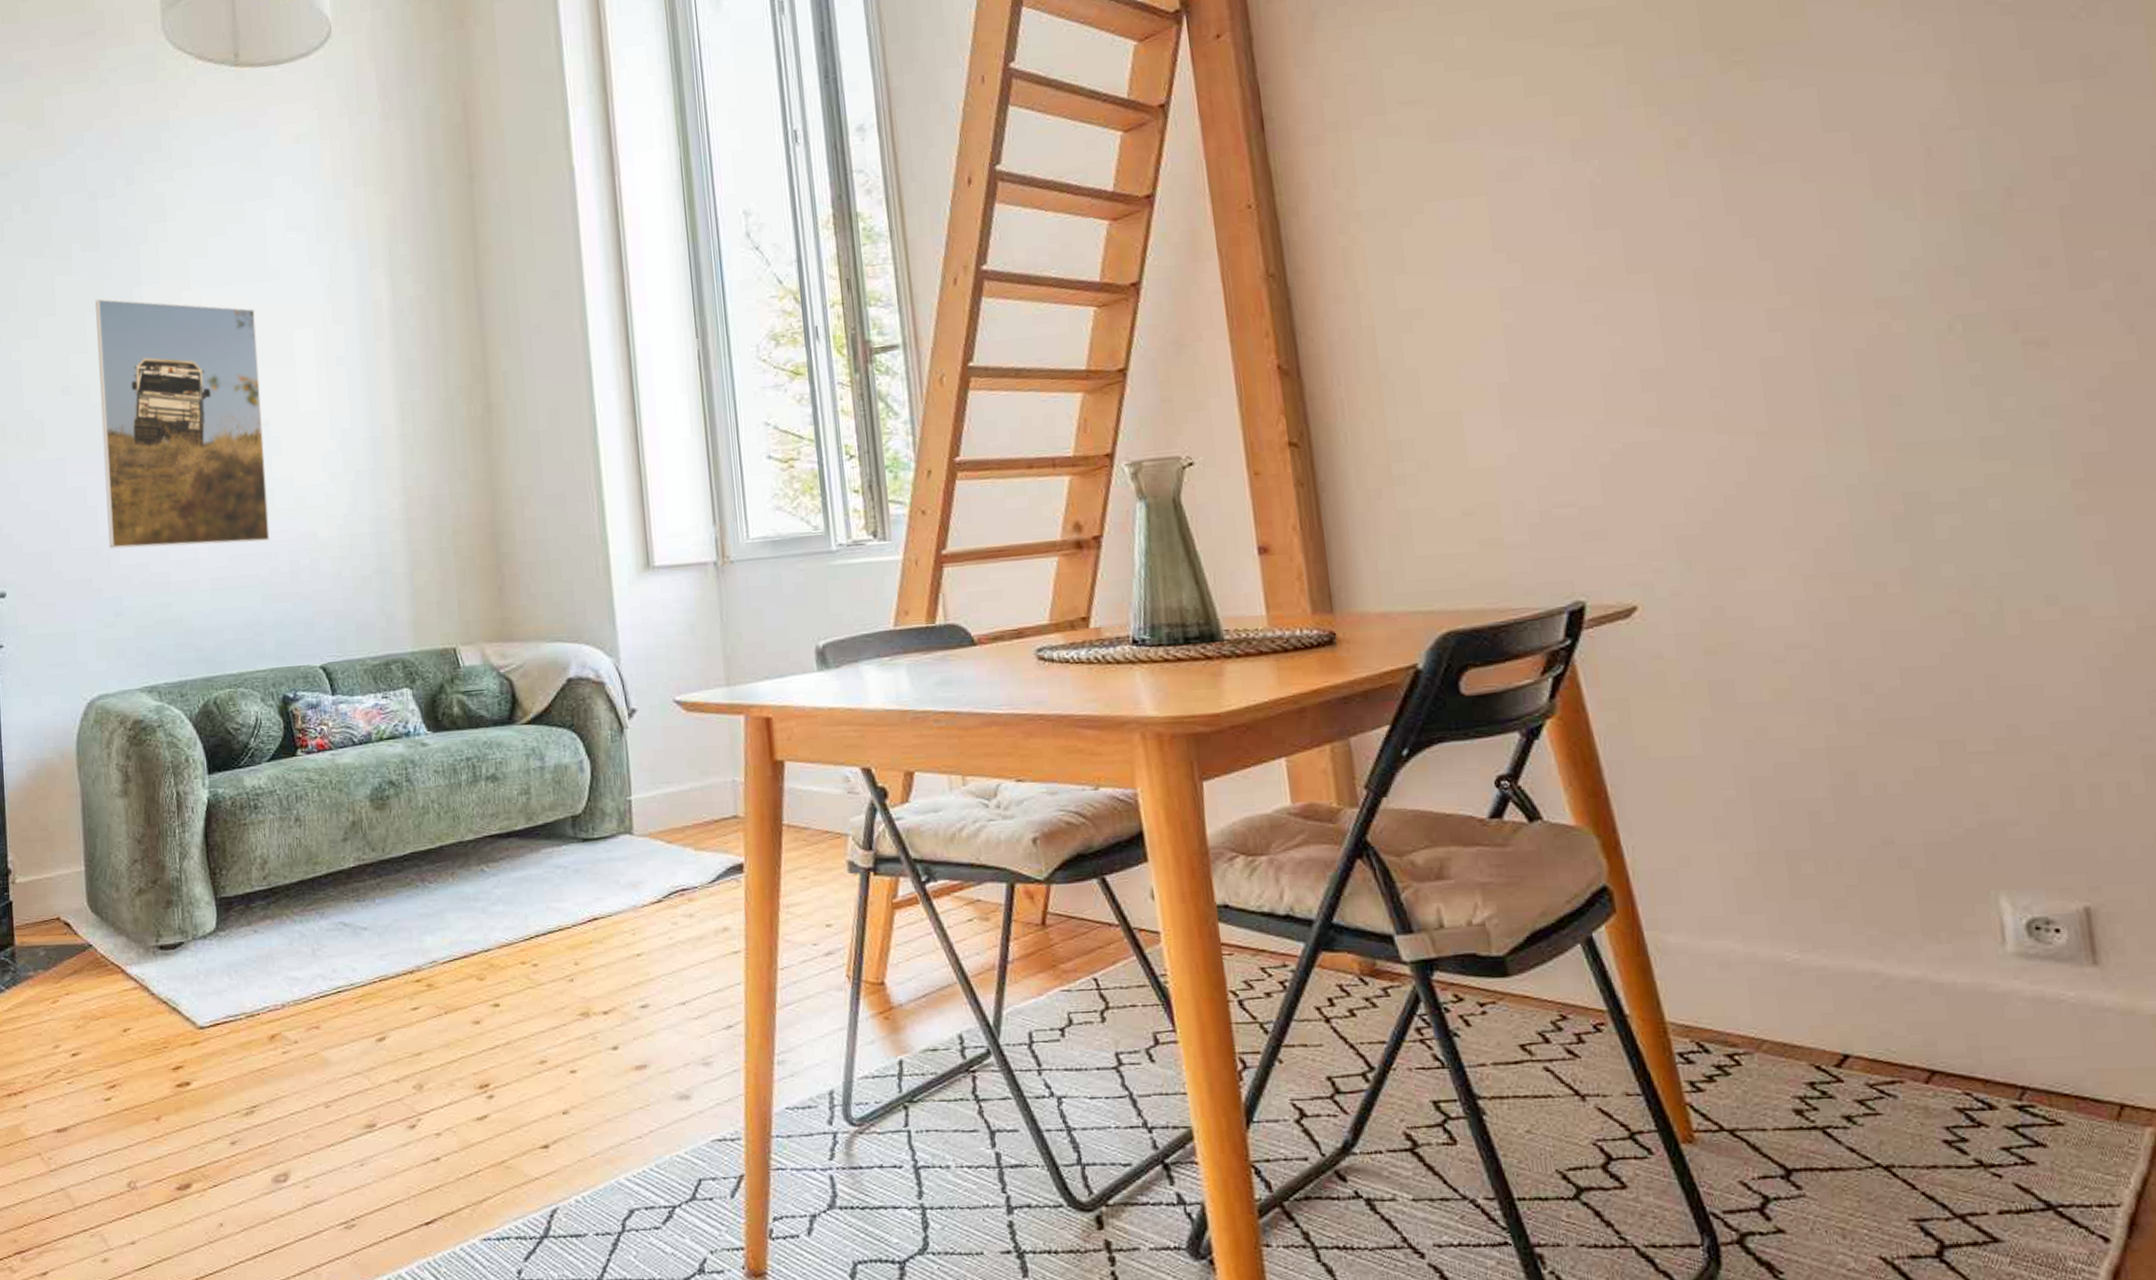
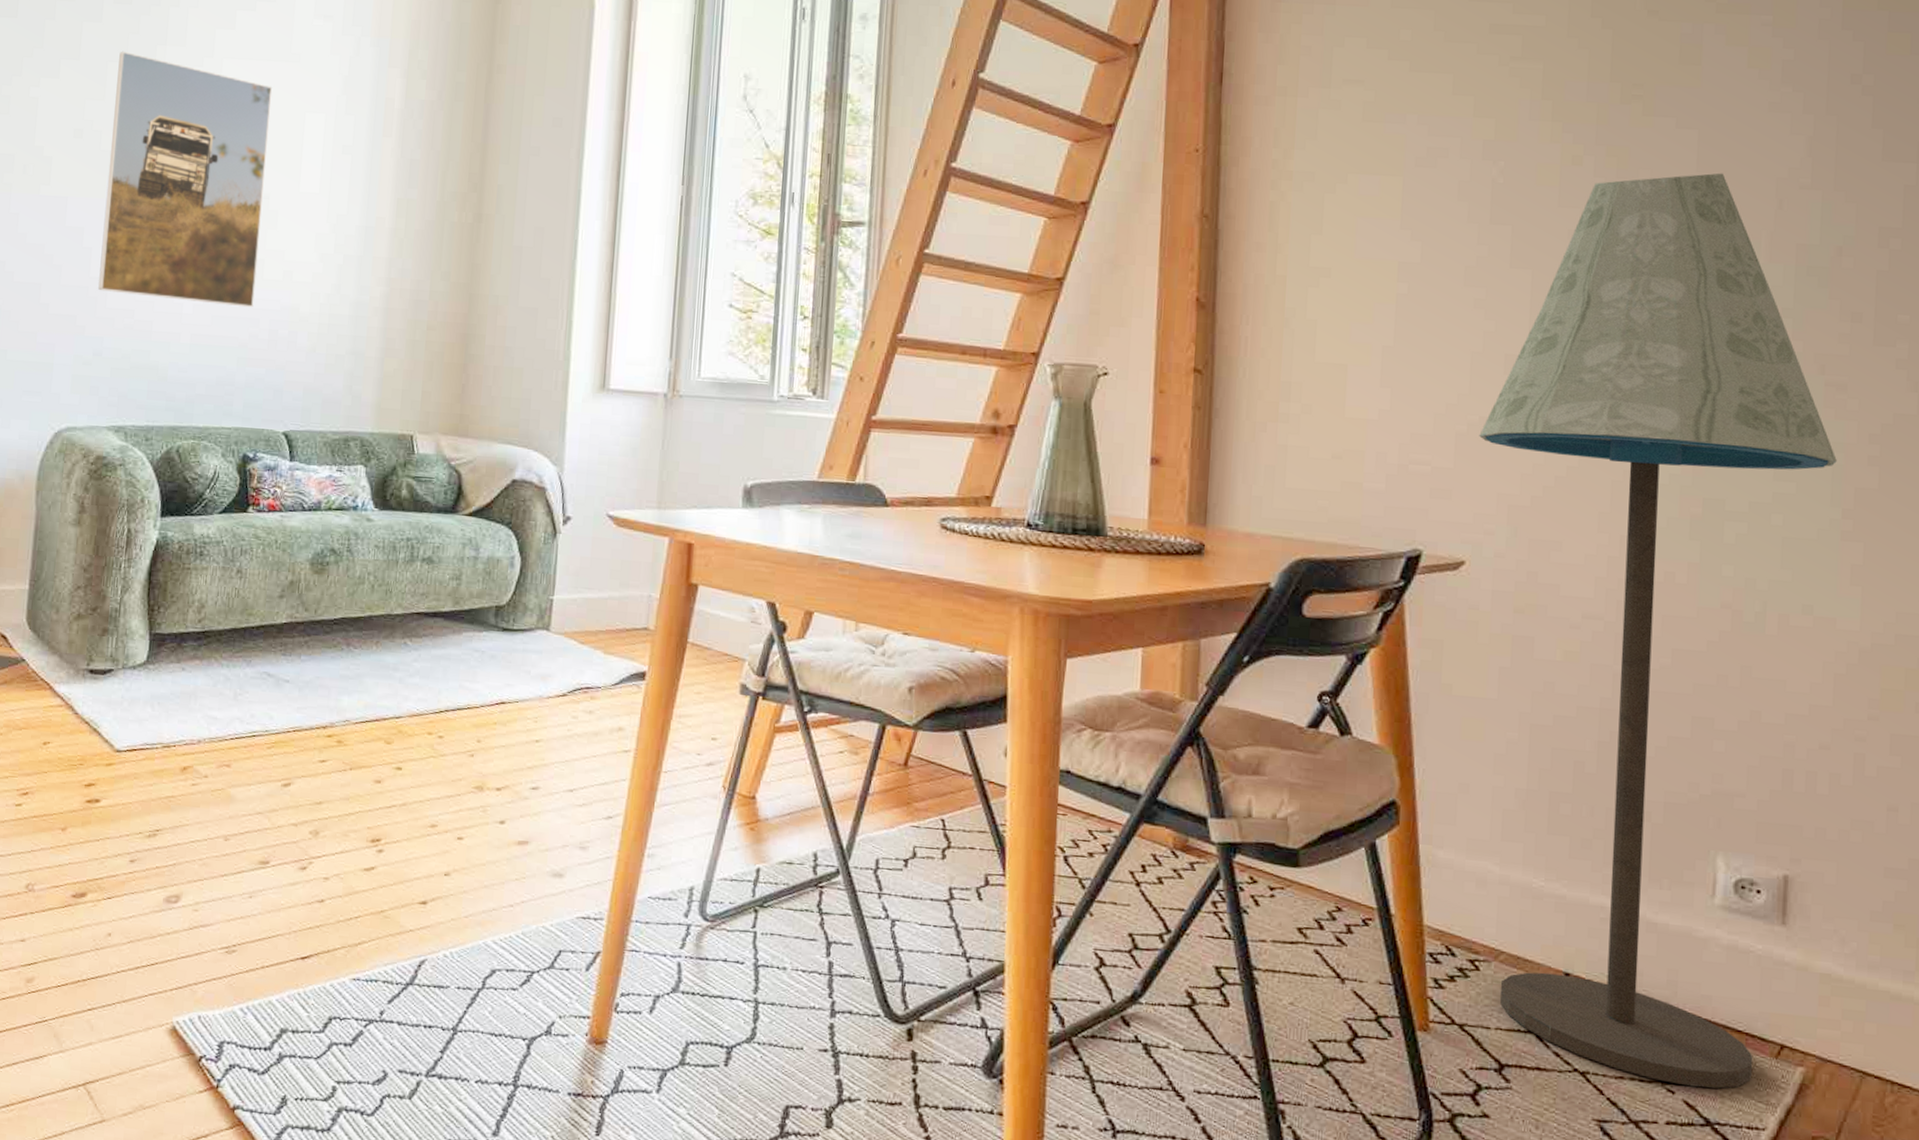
floor lamp: none [1626,129,2092,1167] -> present [1479,173,1837,1089]

